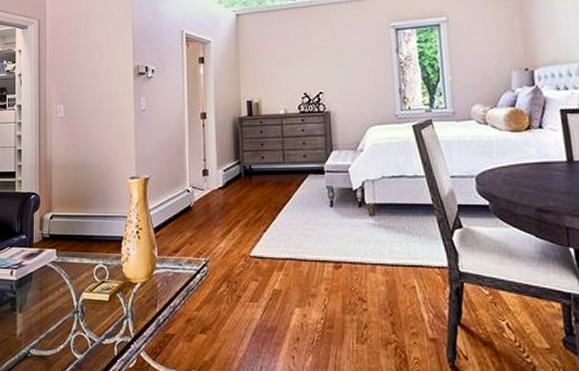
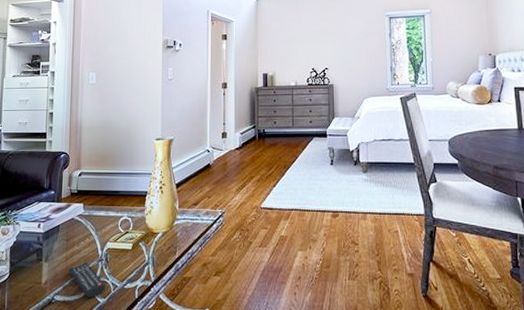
remote control: none [43,313,82,353] -> present [68,261,105,297]

